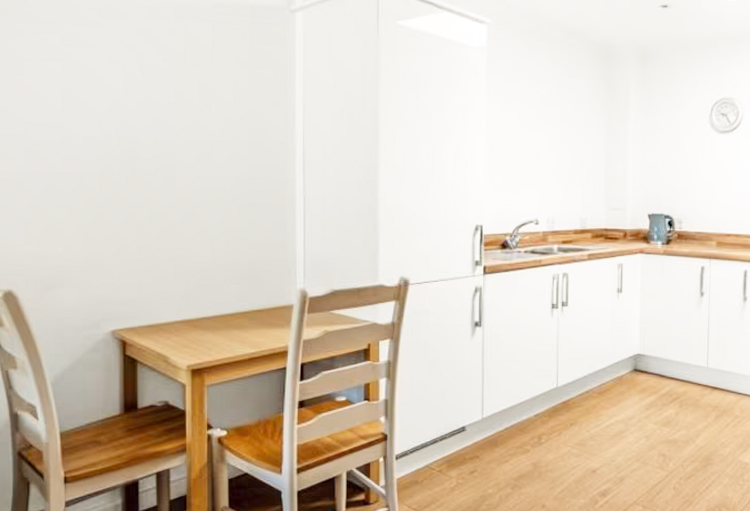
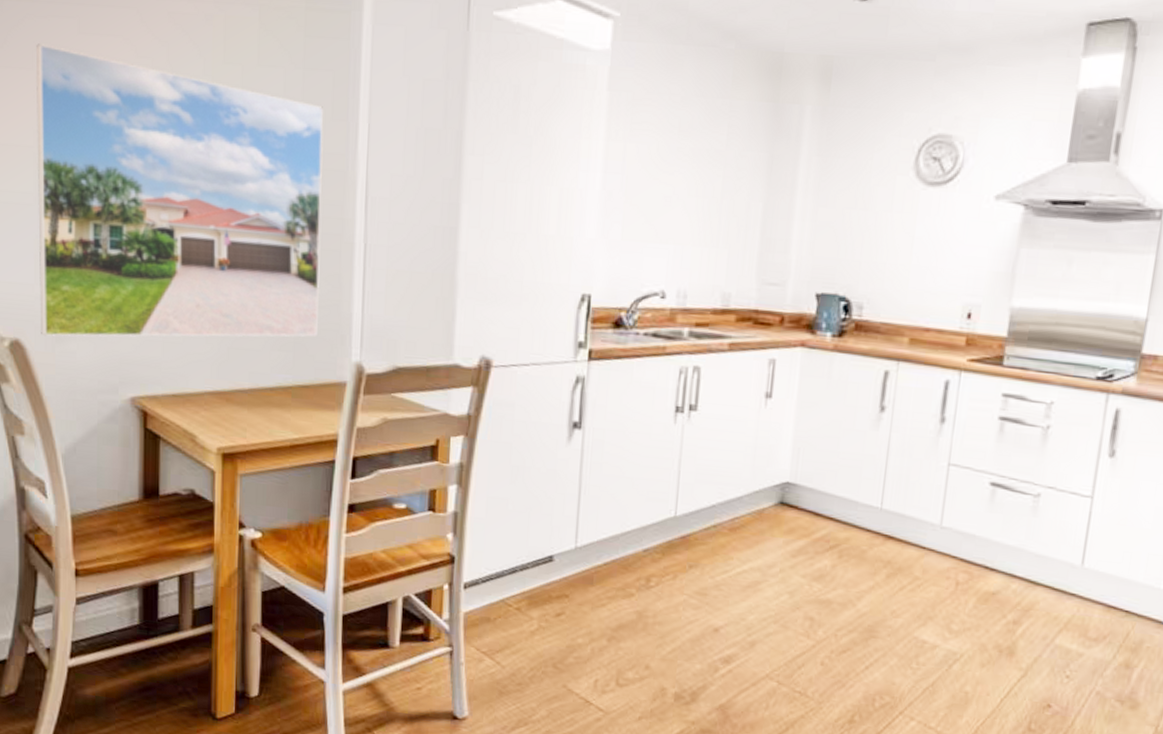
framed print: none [24,55,269,287] -> present [35,44,324,338]

